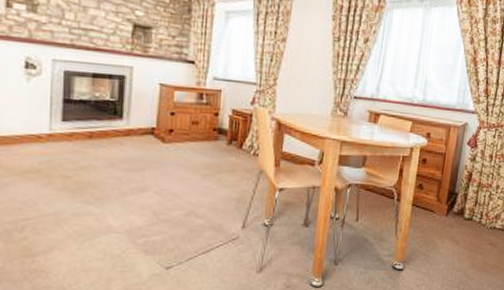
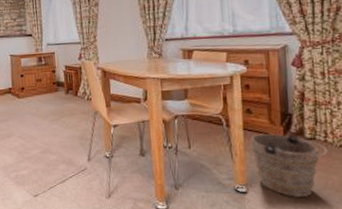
bucket: none [415,211,480,275] -> present [250,134,328,197]

